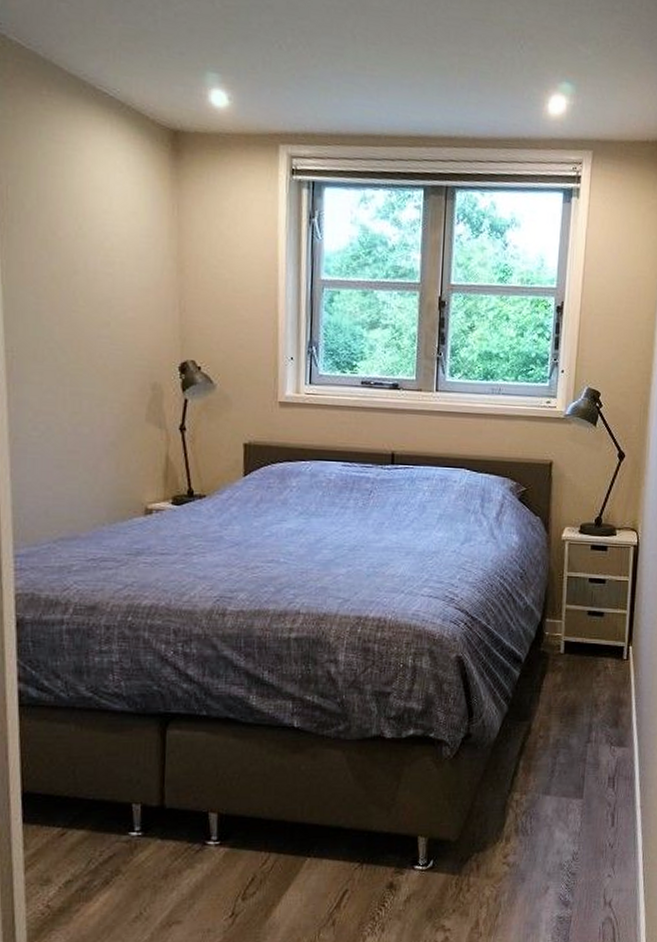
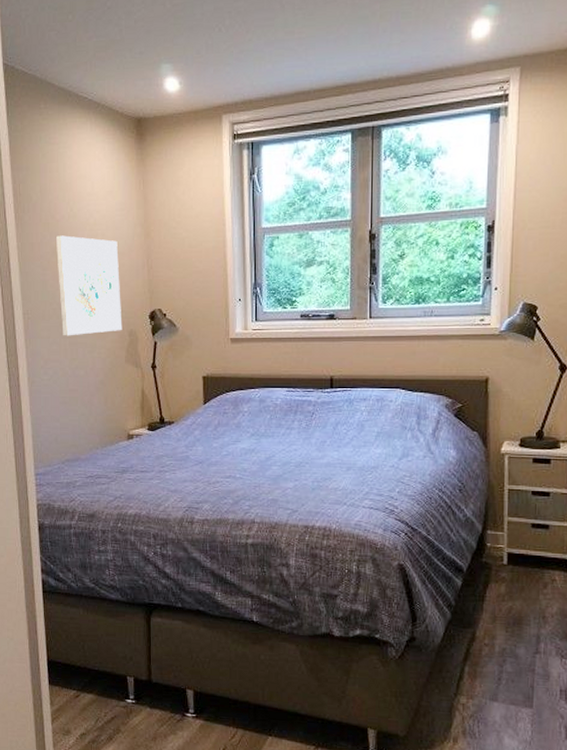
wall art: none [57,257,144,384] -> present [56,235,122,336]

